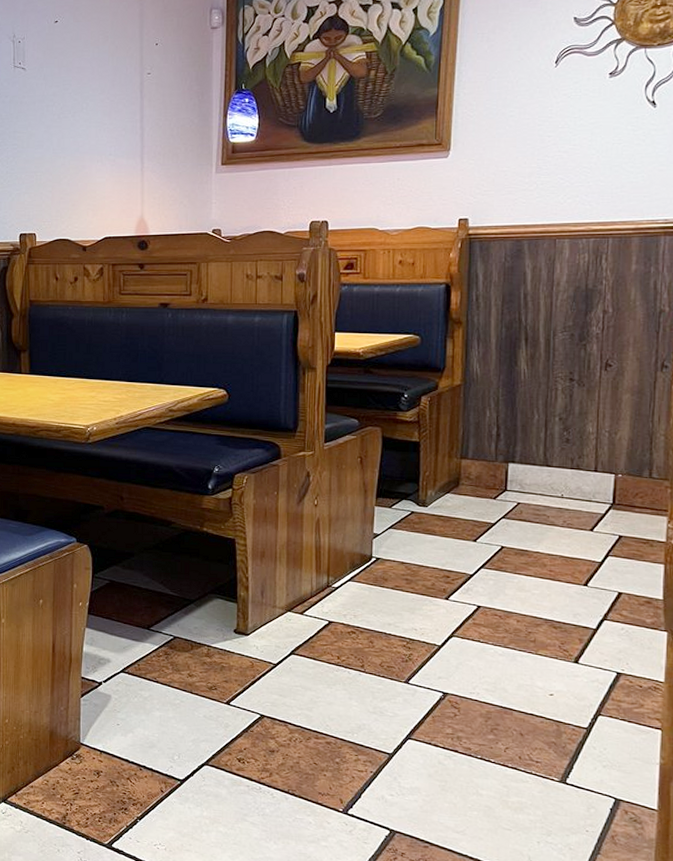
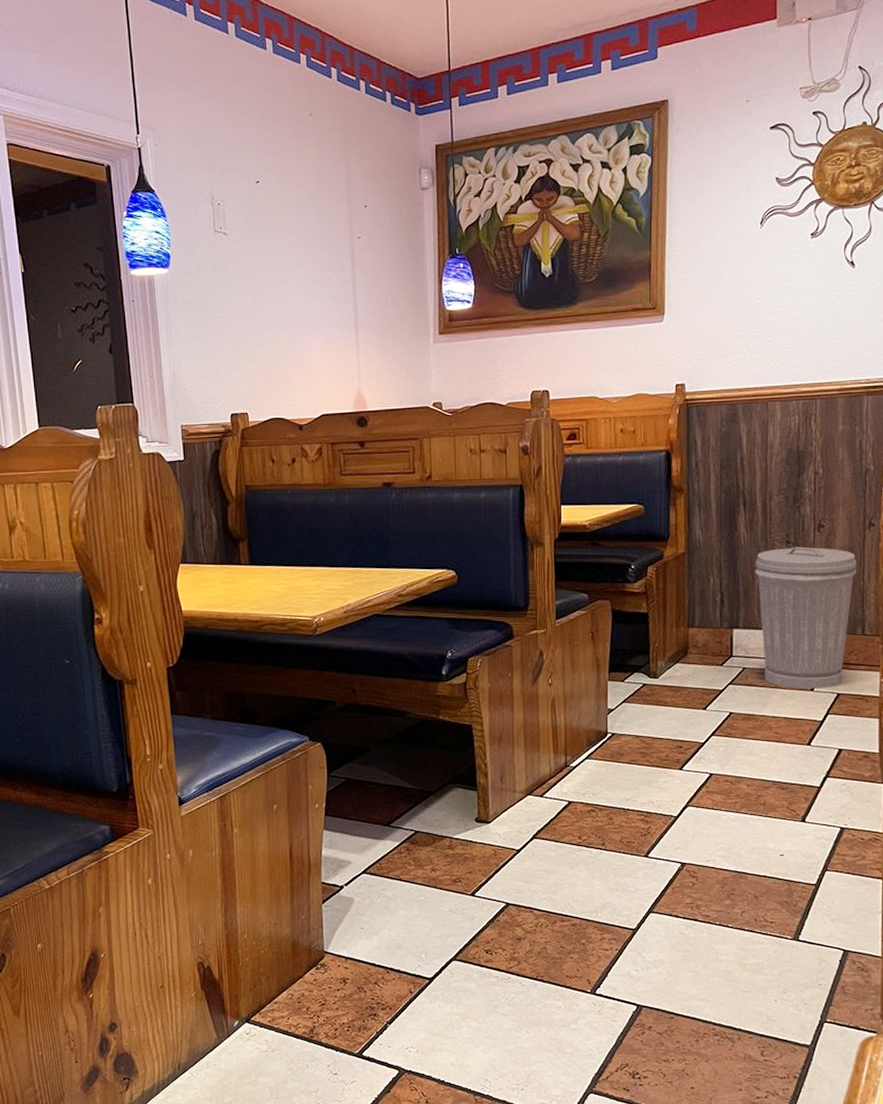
trash can: none [535,385,647,529] -> present [755,546,857,689]

